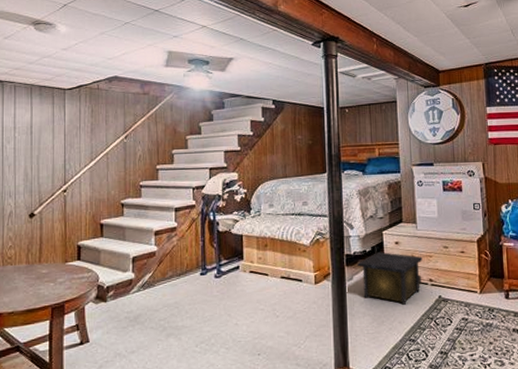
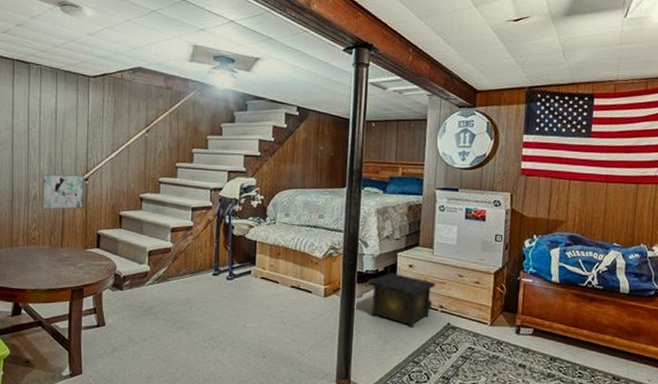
wall art: none [17,186,63,227] -> present [41,173,85,211]

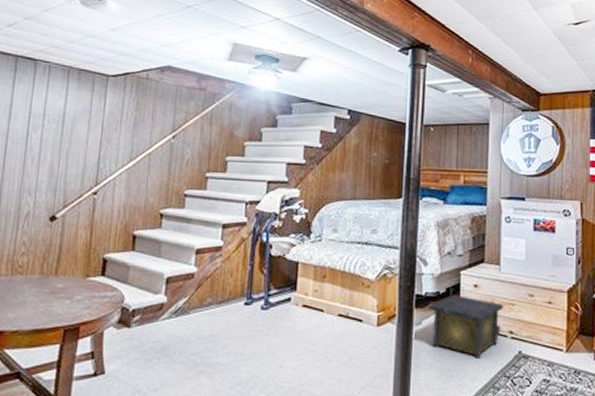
wall art: present [41,173,85,211] -> none [34,187,93,231]

